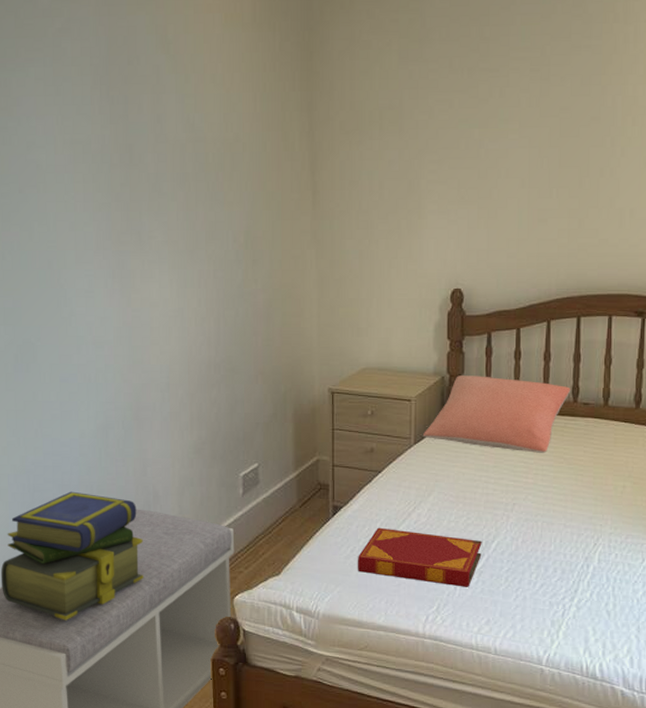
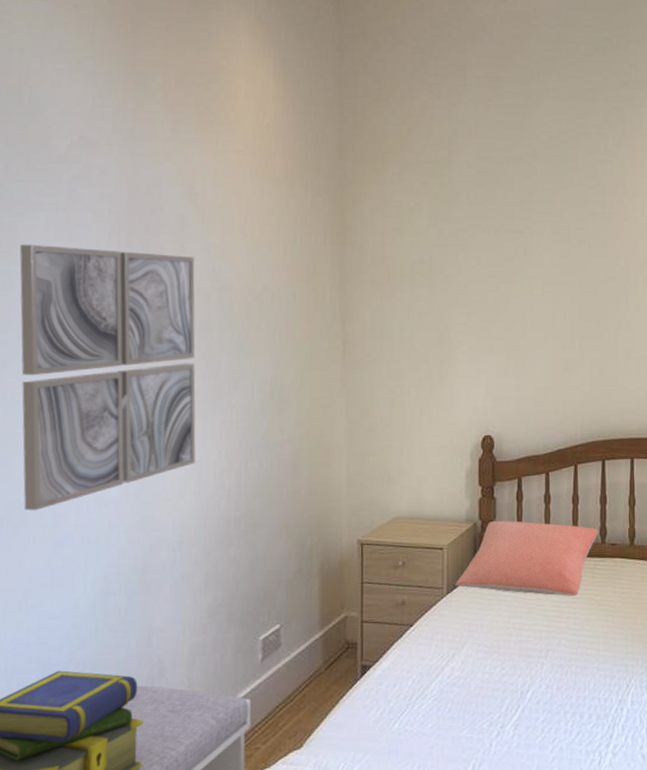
wall art: none [15,99,178,351] -> present [20,244,196,511]
hardback book: present [357,527,482,587] -> none [387,685,517,743]

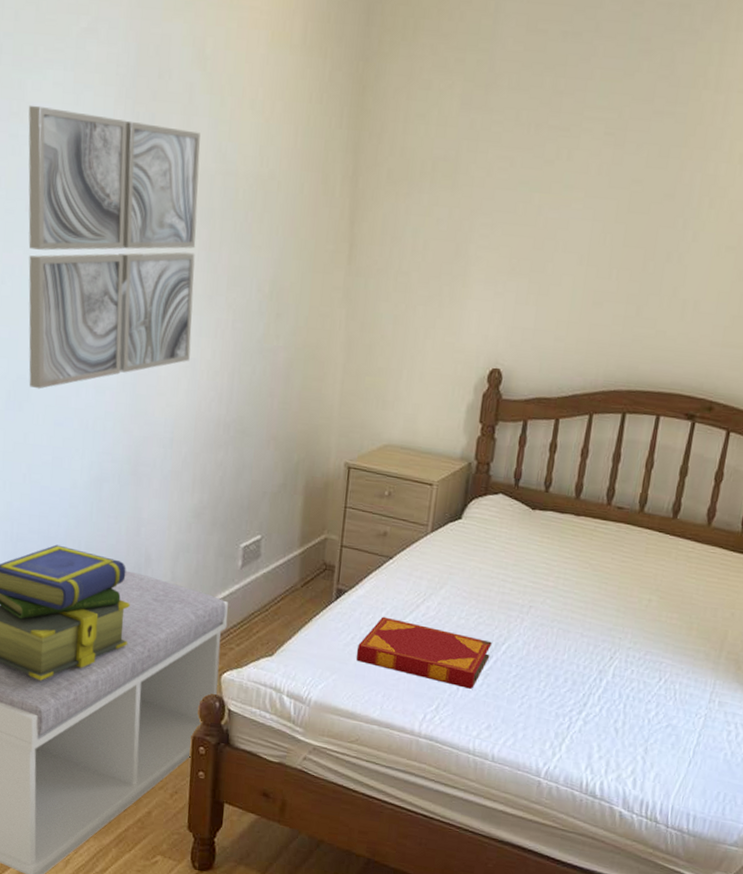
hardback book: none [387,685,517,743] -> present [356,616,492,689]
pillow: present [456,521,599,596] -> none [442,463,606,556]

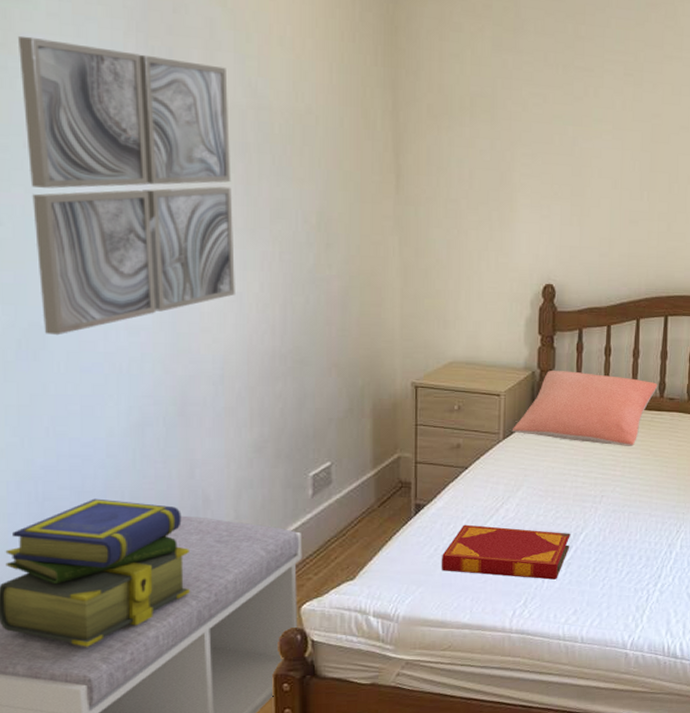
pillow: none [442,463,606,556] -> present [513,371,658,446]

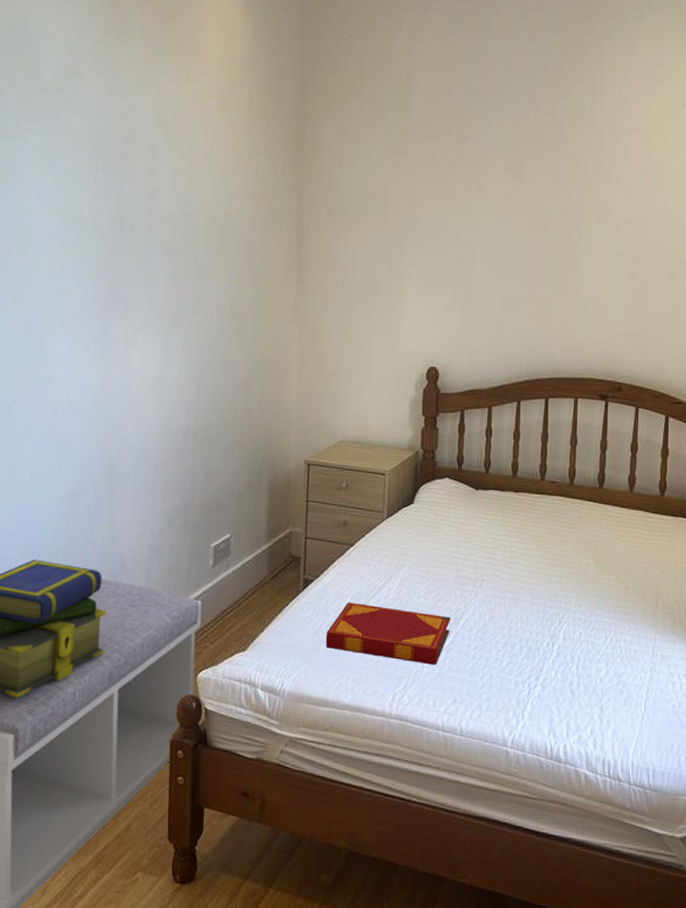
wall art: present [18,35,235,336] -> none [8,167,164,413]
pillow: present [513,371,658,446] -> none [396,451,539,530]

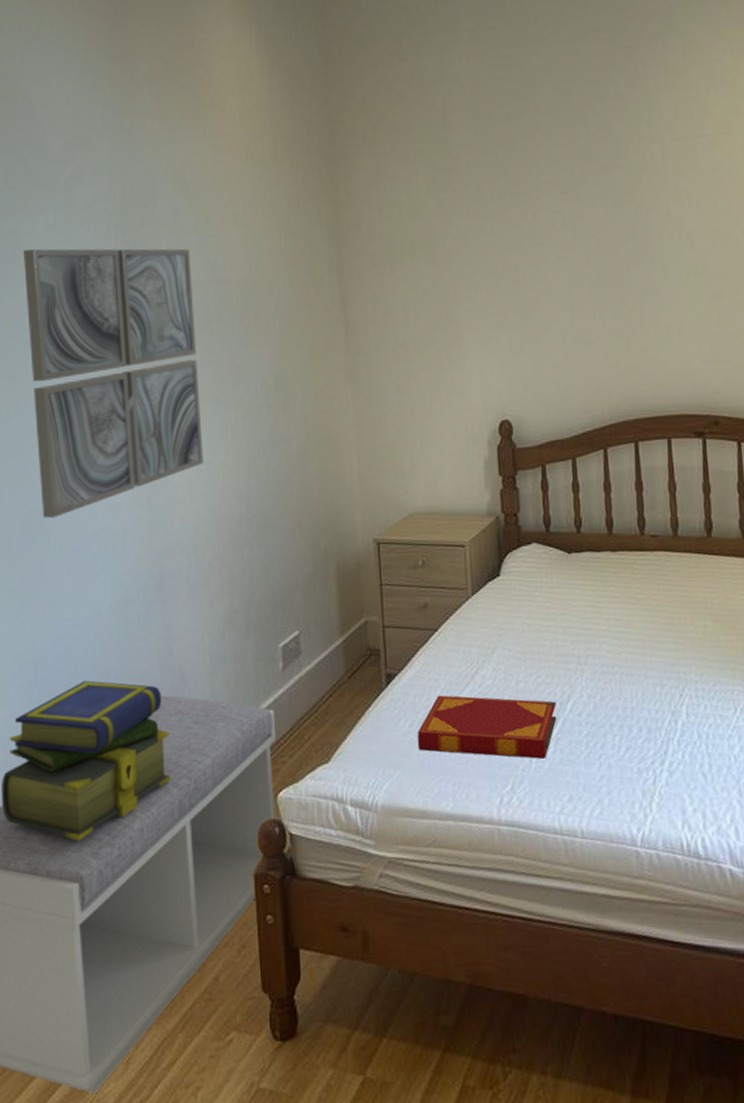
wall art: none [8,167,164,413] -> present [24,248,204,519]

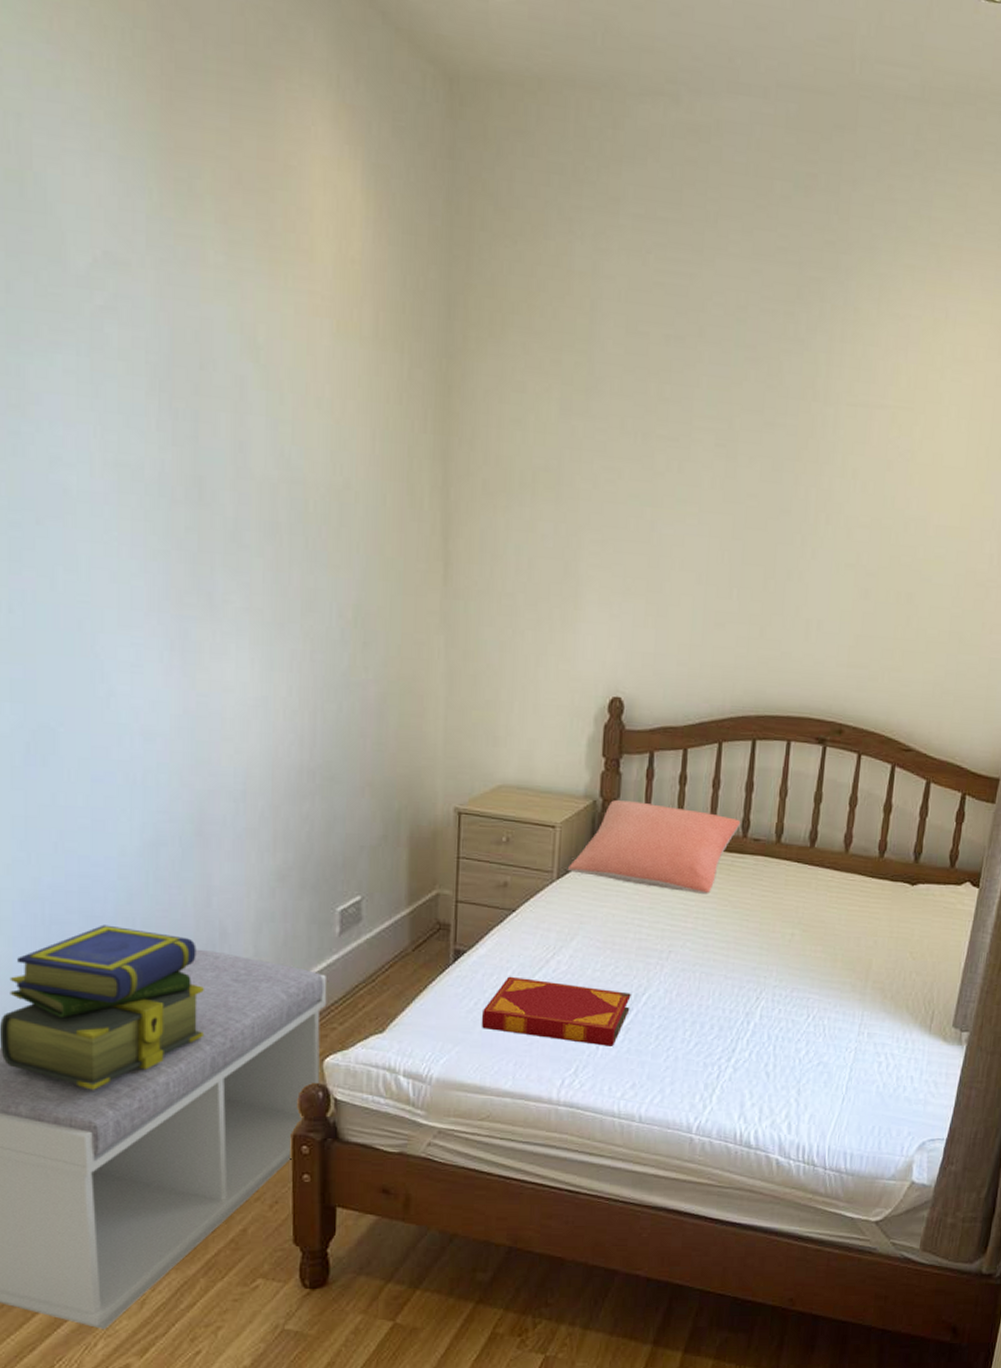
wall art: present [24,248,204,519] -> none [33,396,261,740]
pillow: none [481,513,636,595] -> present [568,800,741,894]

